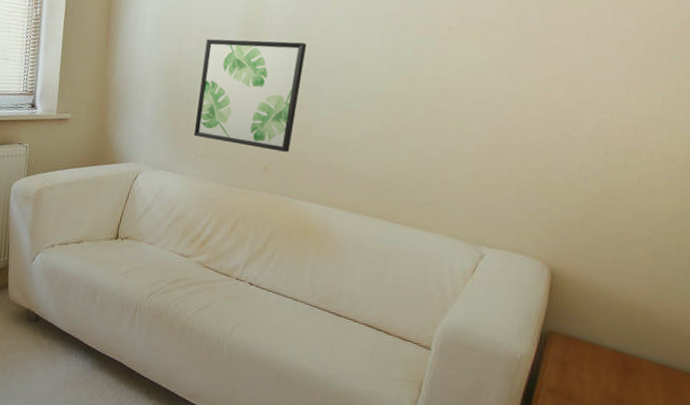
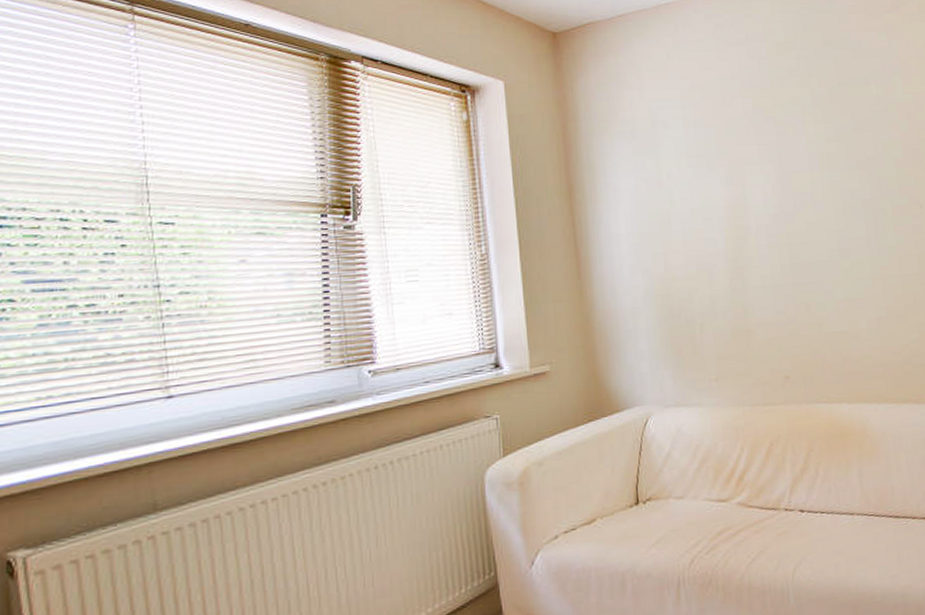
wall art: present [193,39,307,152] -> none [693,240,807,360]

